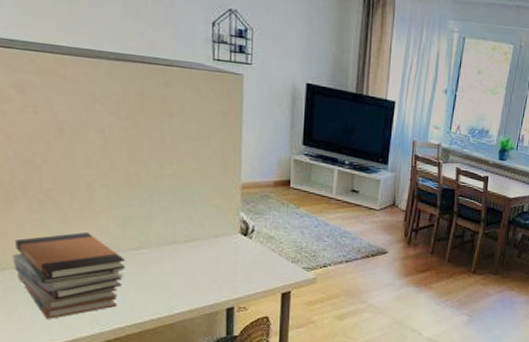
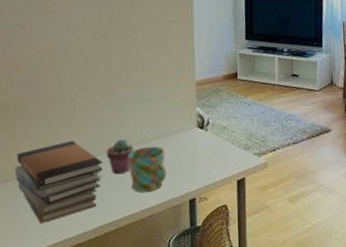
potted succulent: none [130,237,164,275] -> present [106,139,134,175]
mug: none [156,248,201,296] -> present [128,146,166,192]

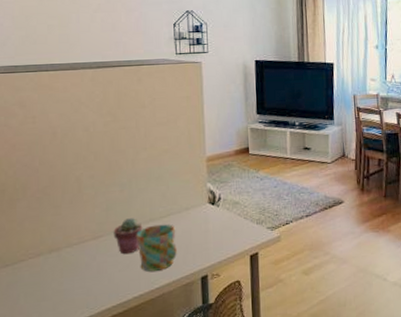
book stack: present [15,140,103,223] -> none [14,221,110,309]

